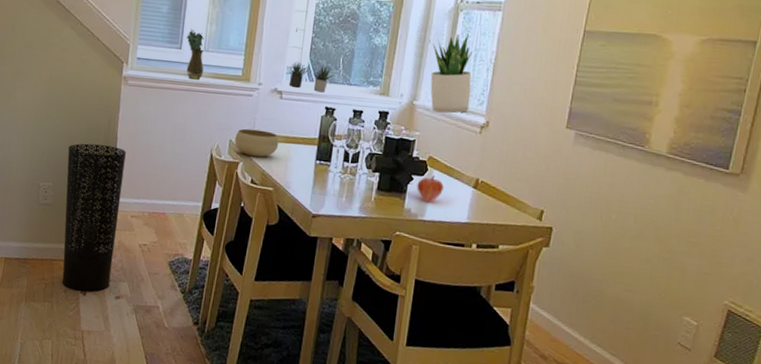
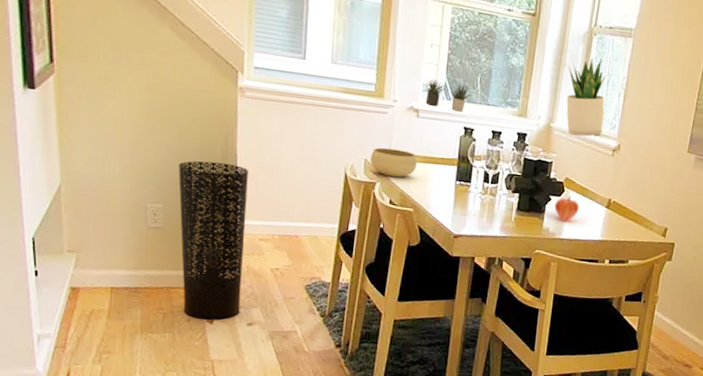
vase: present [186,28,204,81] -> none [310,37,333,96]

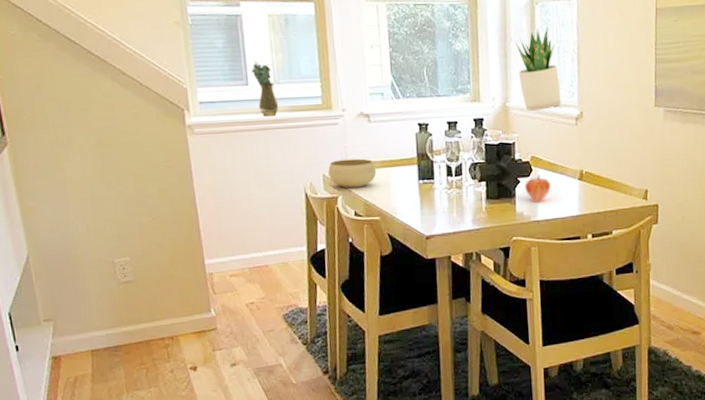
umbrella stand: present [178,161,248,320] -> none [140,204,222,368]
vase: none [310,37,333,96] -> present [251,61,279,118]
succulent plant: present [422,79,473,112] -> none [369,79,422,109]

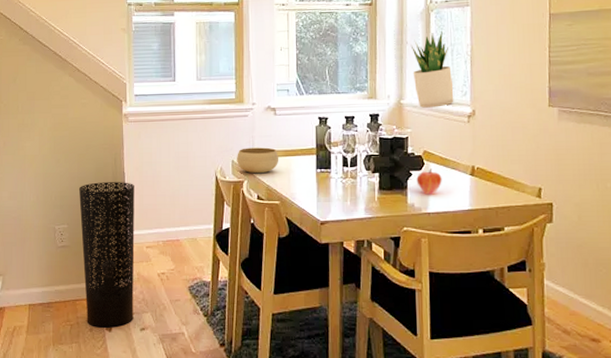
umbrella stand: none [140,204,222,368] -> present [79,182,135,328]
vase: present [251,61,279,118] -> none [179,61,199,109]

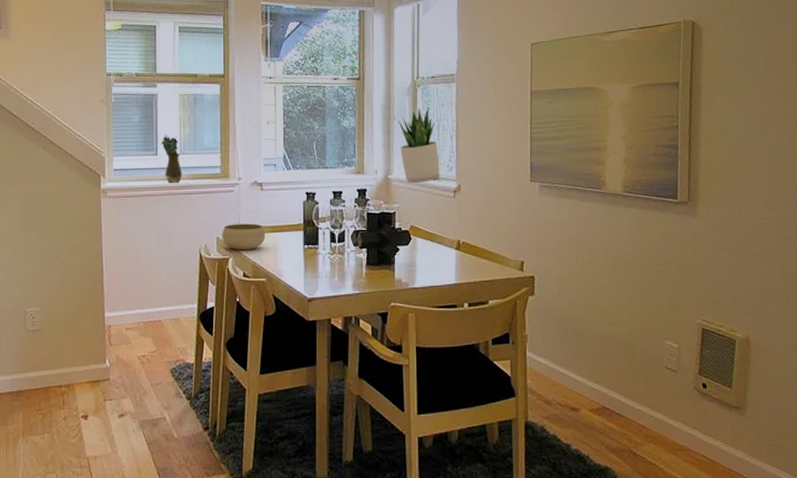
umbrella stand: present [79,182,135,328] -> none [53,261,113,416]
vase: none [179,61,199,109] -> present [161,134,183,184]
fruit: present [416,168,442,195] -> none [404,243,429,270]

